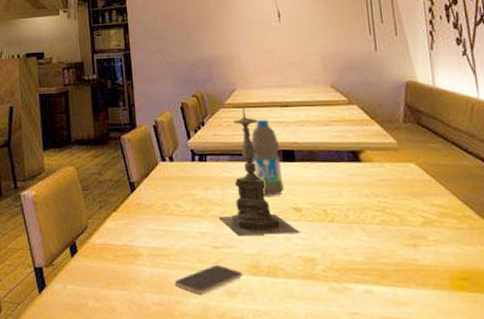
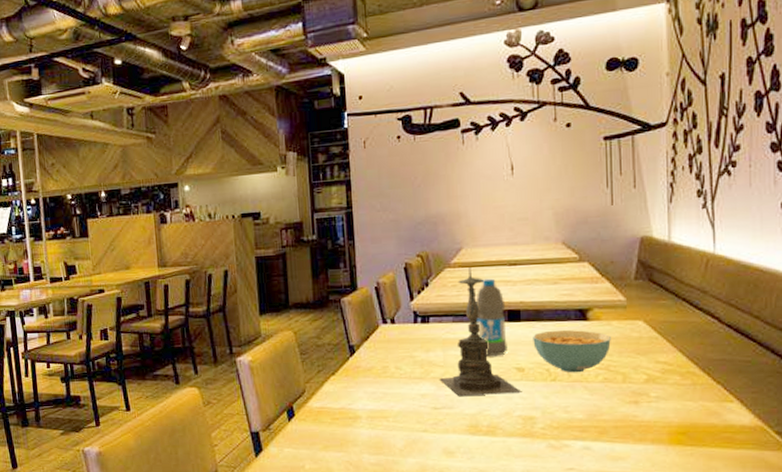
smartphone: present [174,265,244,294] -> none [392,426,462,454]
cereal bowl: none [308,170,385,215] -> present [533,329,611,373]

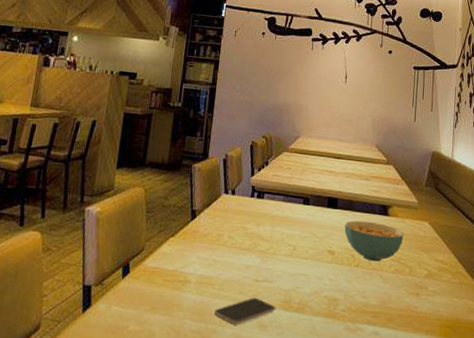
smartphone: none [392,426,462,454] -> present [214,298,276,325]
candle holder: present [440,267,522,397] -> none [265,154,331,275]
water bottle: present [475,278,508,357] -> none [301,166,327,238]

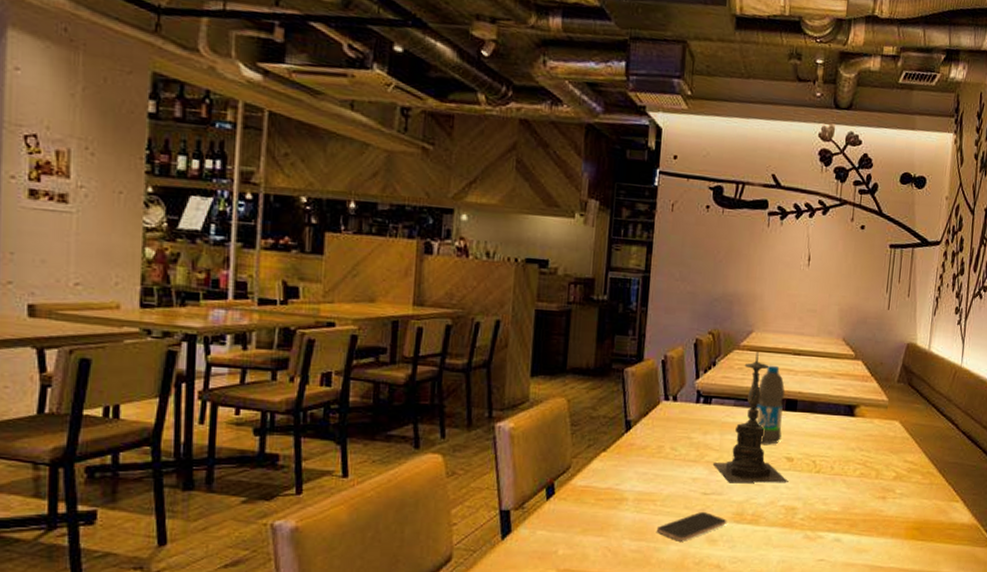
candle holder: none [265,154,331,275] -> present [713,352,789,483]
water bottle: none [301,166,327,238] -> present [755,365,785,444]
cereal bowl: present [344,220,404,262] -> none [804,423,872,467]

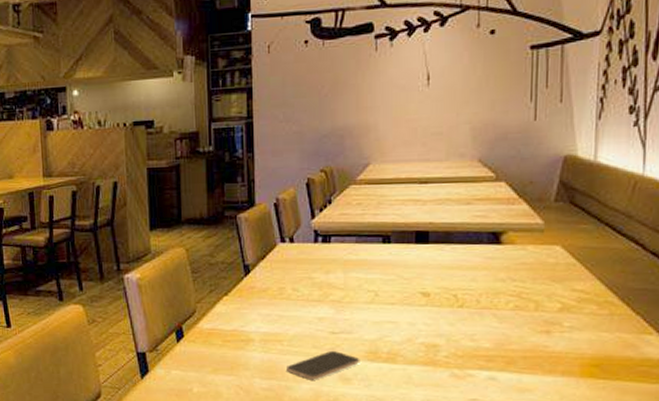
candle holder: present [713,352,789,483] -> none [339,185,426,322]
water bottle: present [755,365,785,444] -> none [381,197,414,280]

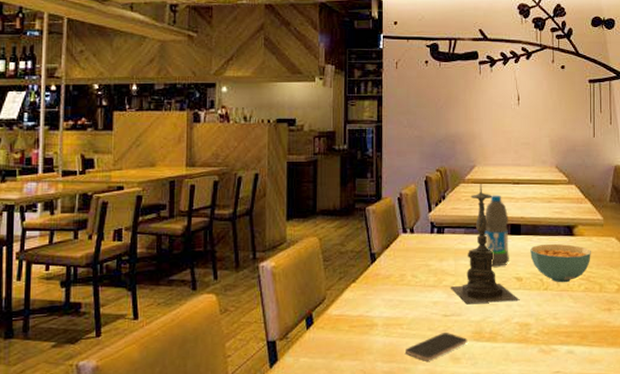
candle holder: none [339,185,426,322] -> present [451,184,520,305]
water bottle: none [381,197,414,280] -> present [484,195,509,267]
cereal bowl: none [441,253,525,300] -> present [530,243,591,283]

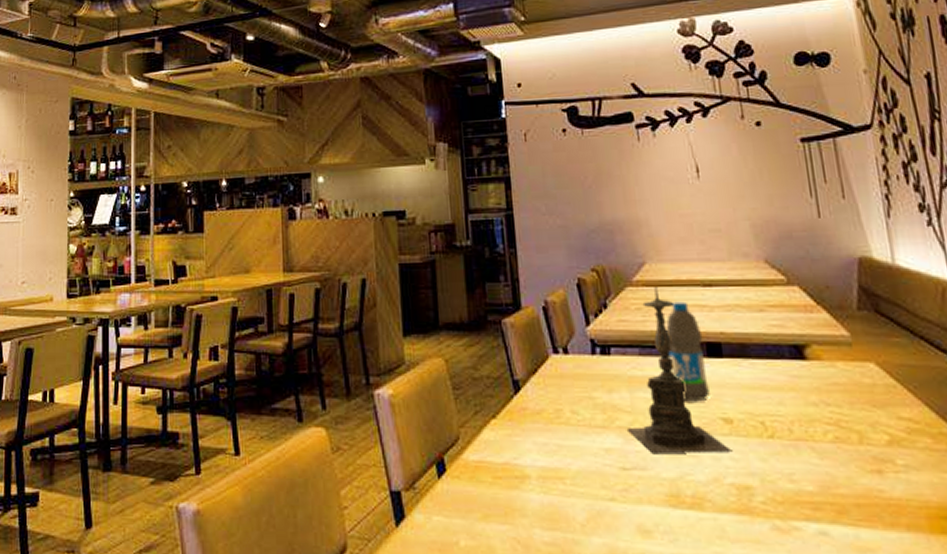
smartphone: present [404,333,468,361] -> none [570,493,661,532]
cereal bowl: present [530,243,591,283] -> none [740,370,838,429]

